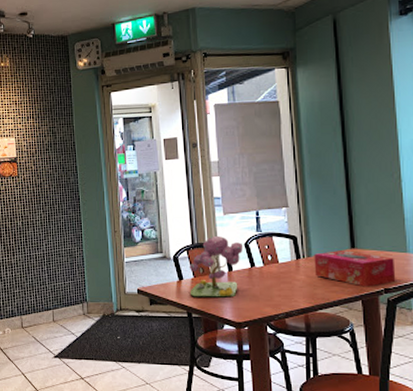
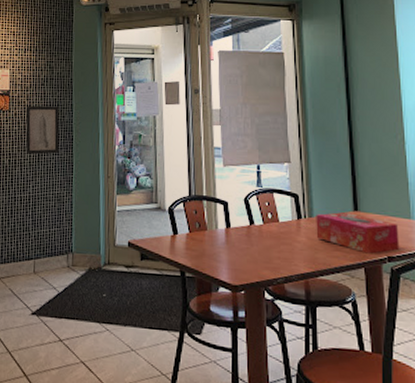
wall art: none [34,169,67,216] -> present [26,105,60,155]
plant: present [189,236,242,297] -> none [184,189,242,257]

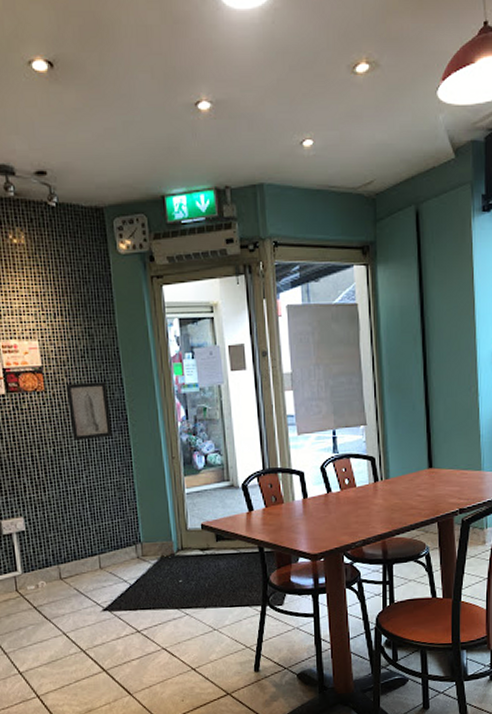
tissue box: present [316,212,400,254] -> none [392,471,470,508]

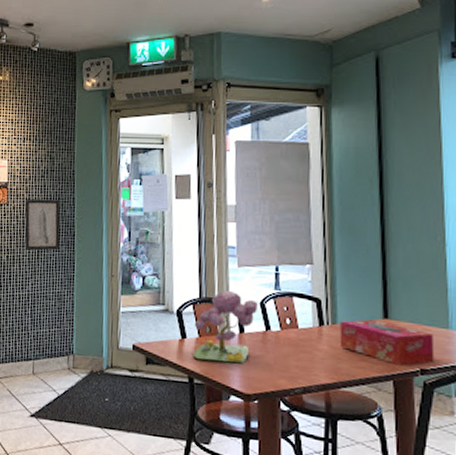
plant: none [260,460,318,530] -> present [193,291,257,363]
tissue box: none [392,471,470,508] -> present [339,319,435,366]

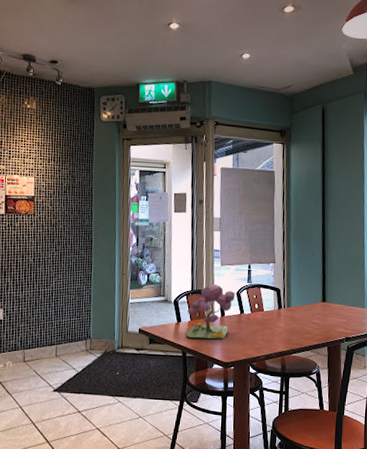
wall art: present [24,198,60,251] -> none [49,210,80,254]
tissue box: present [339,319,435,366] -> none [292,303,355,336]

